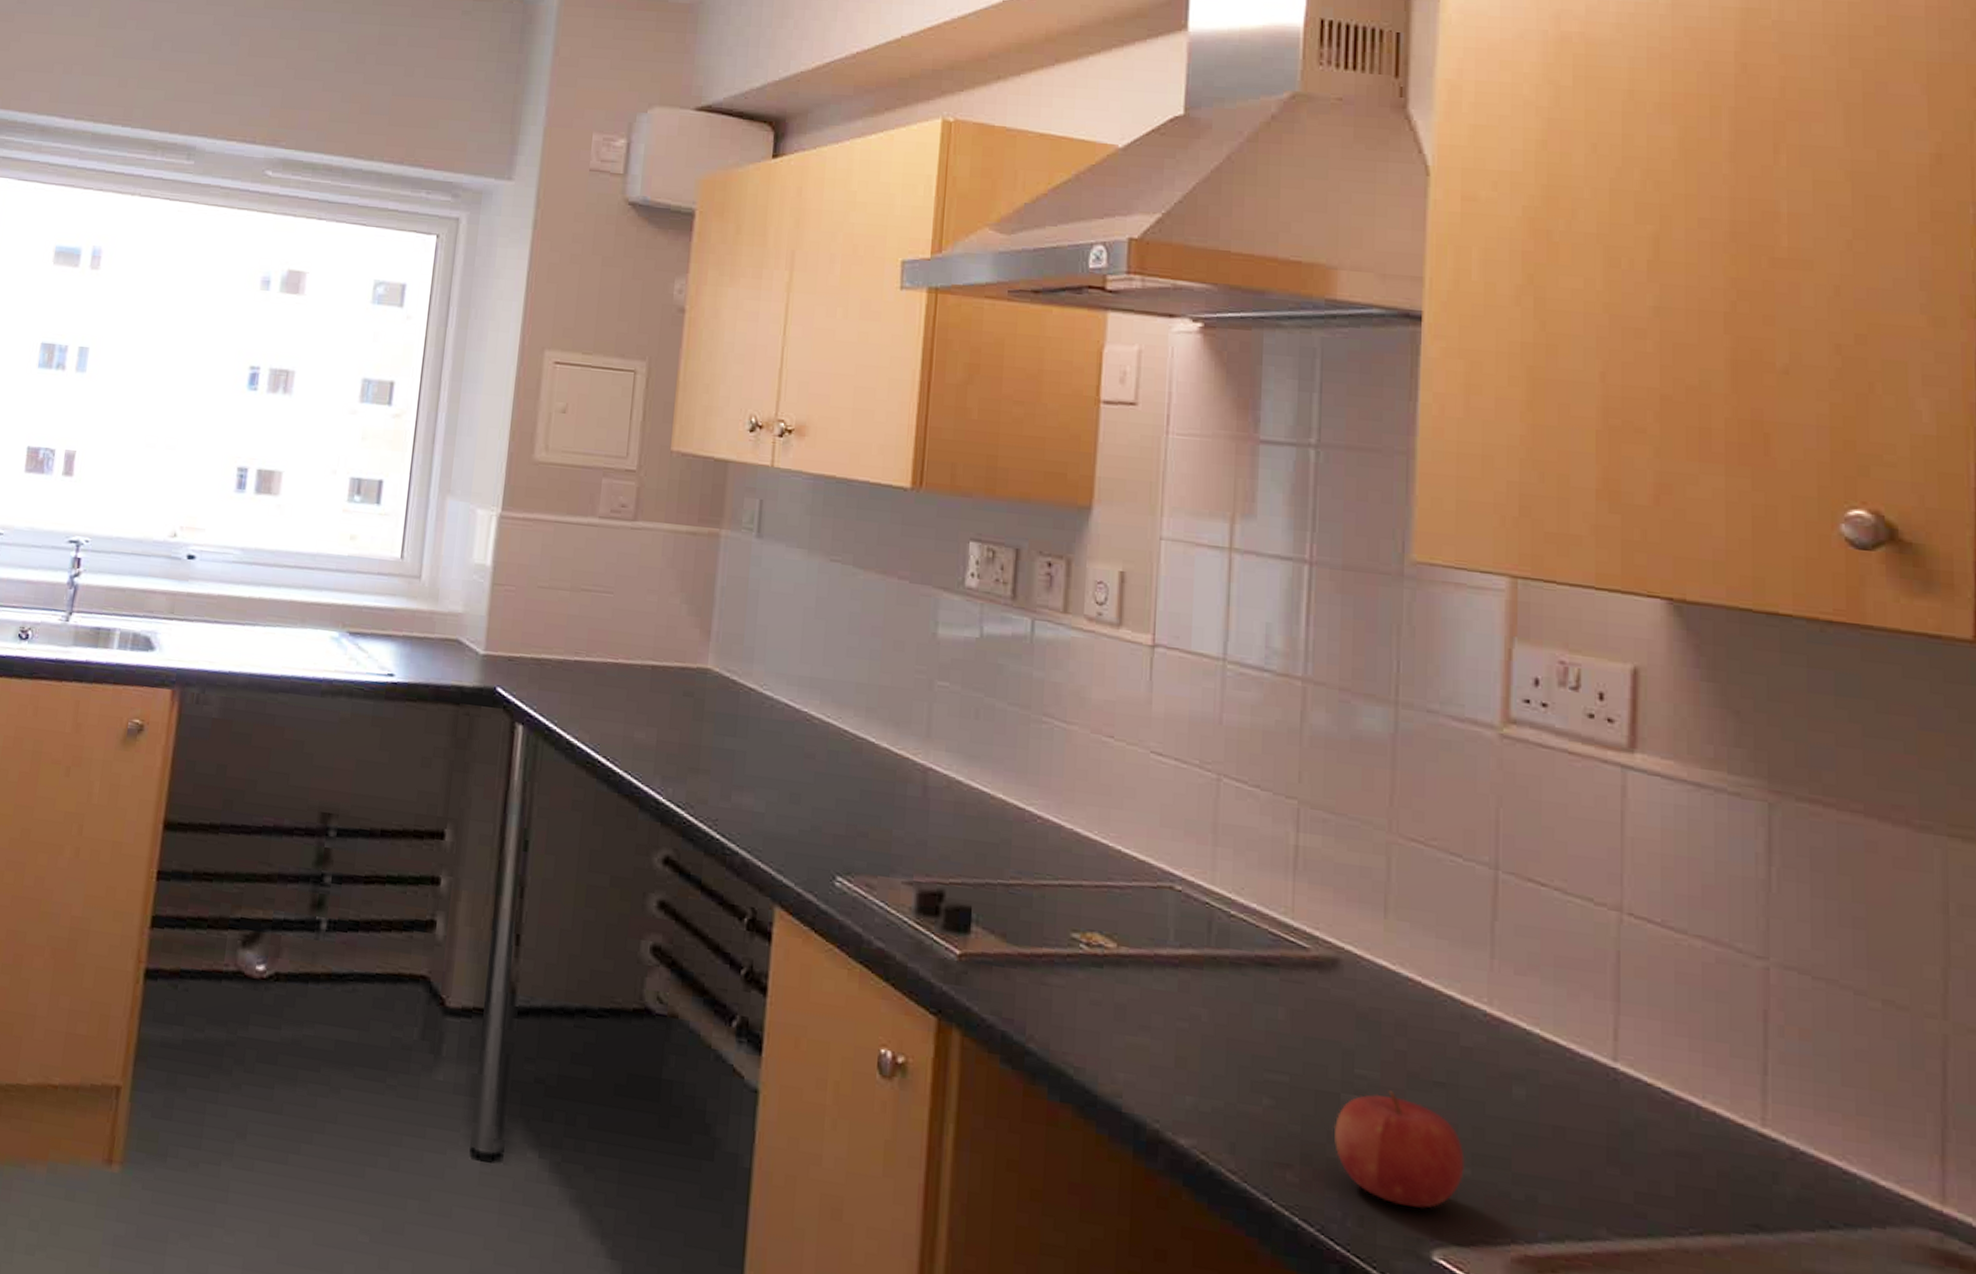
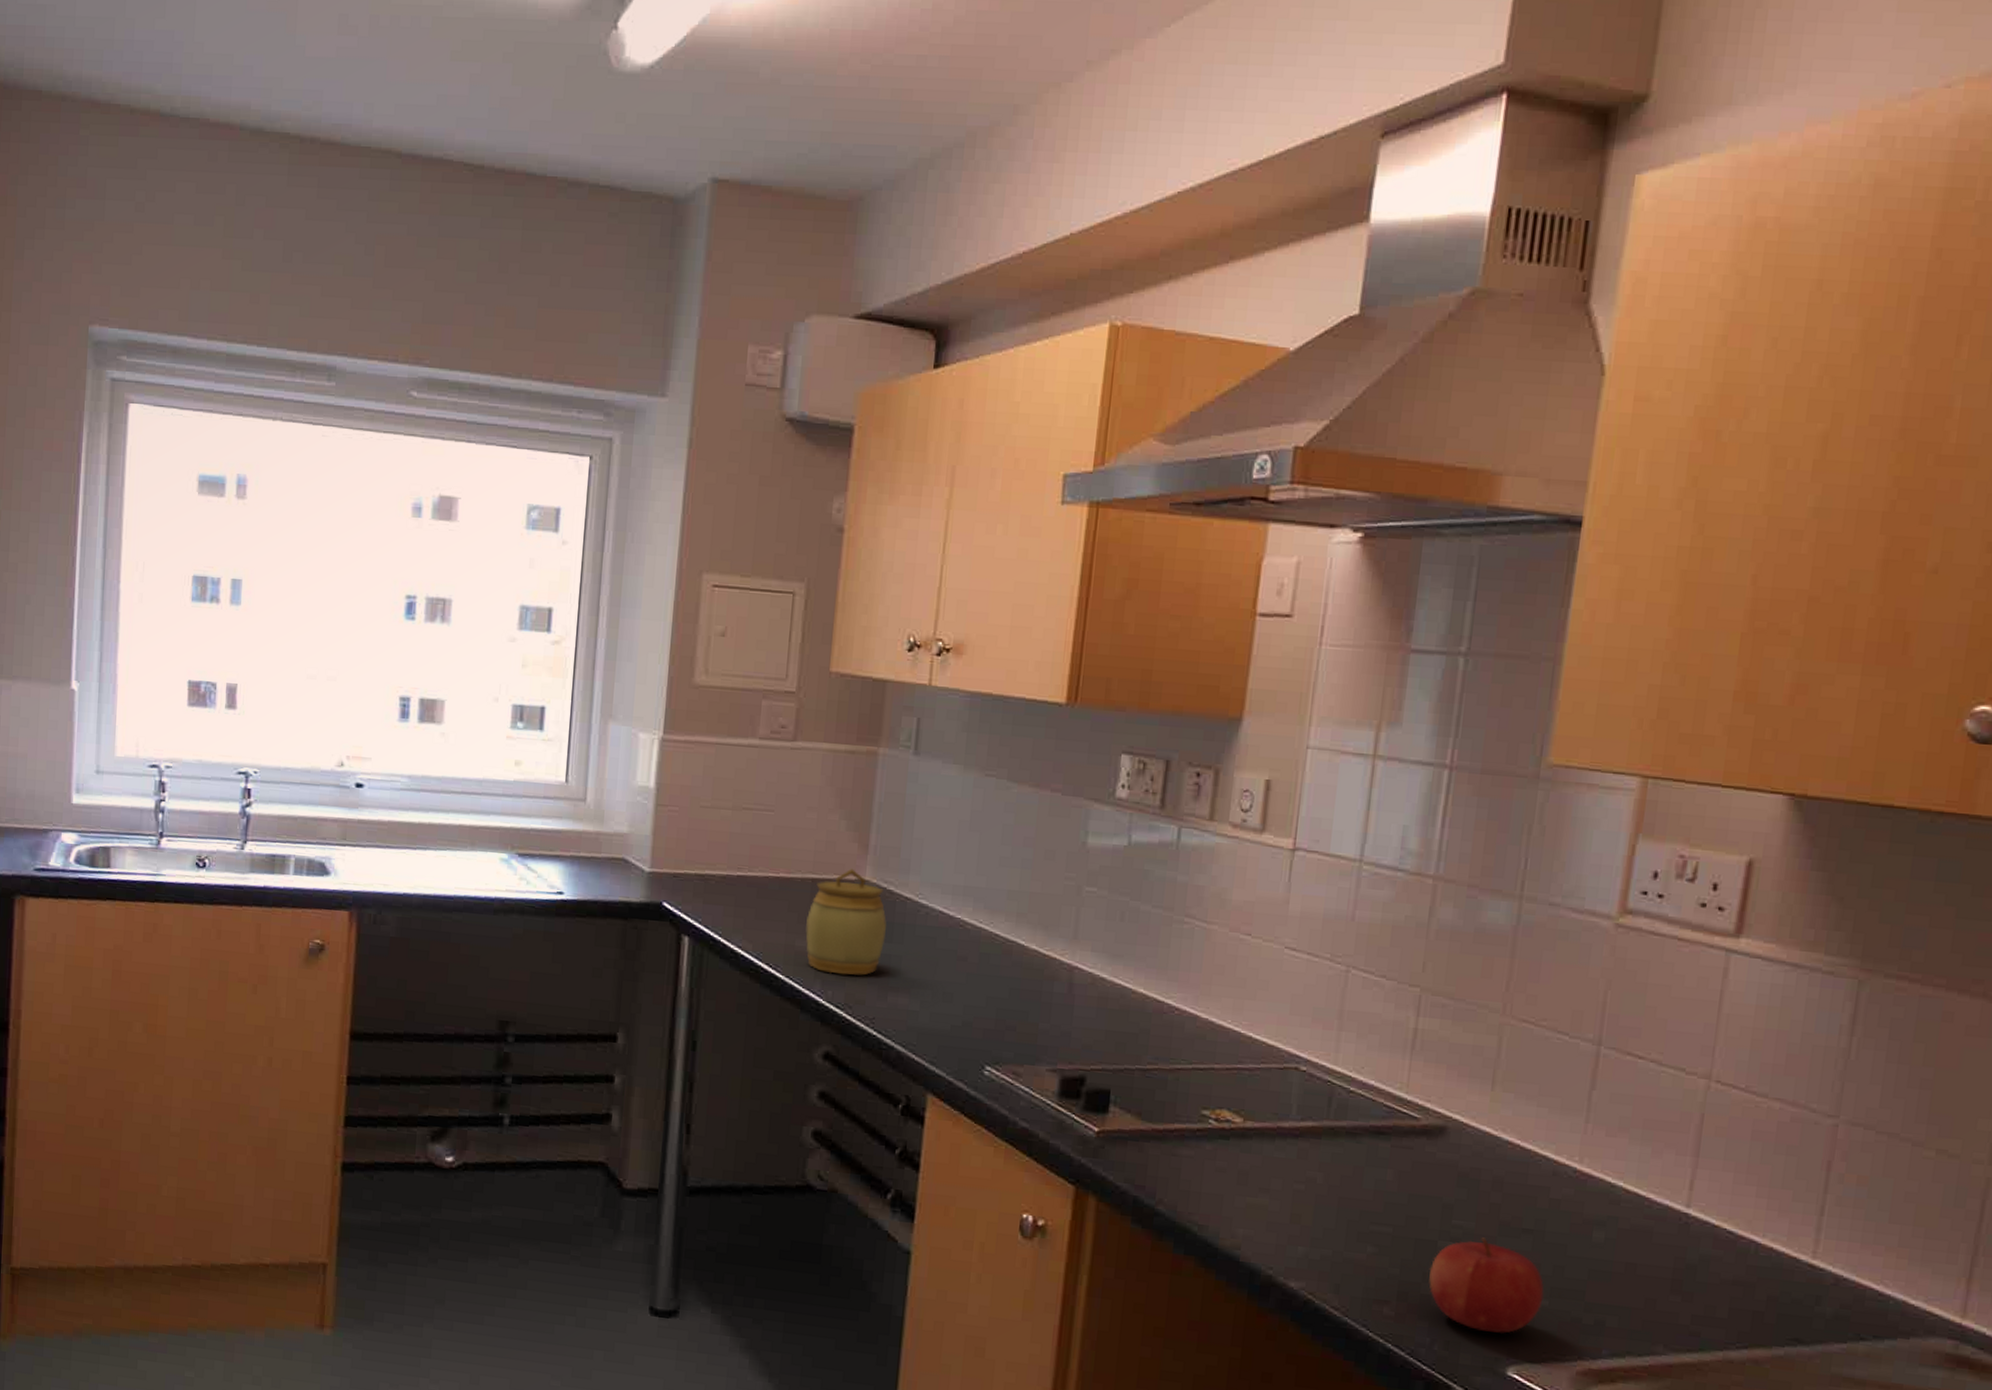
jar: none [645,655,731,772] -> present [805,868,887,976]

